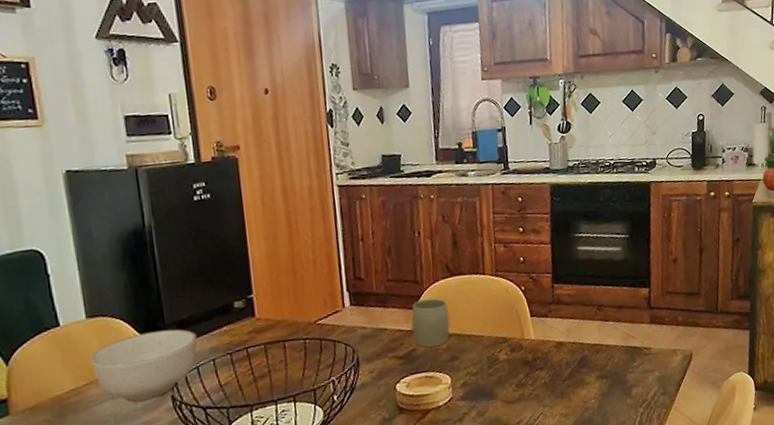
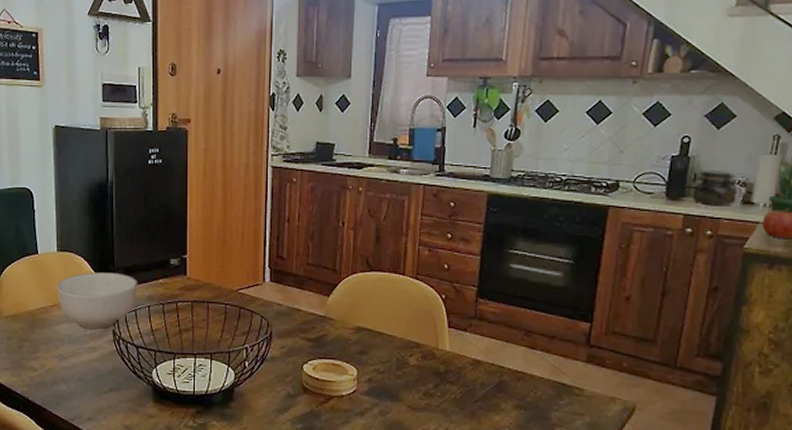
mug: present [411,298,450,347] -> none [326,289,363,336]
jar: none [710,140,743,171] -> present [693,169,738,206]

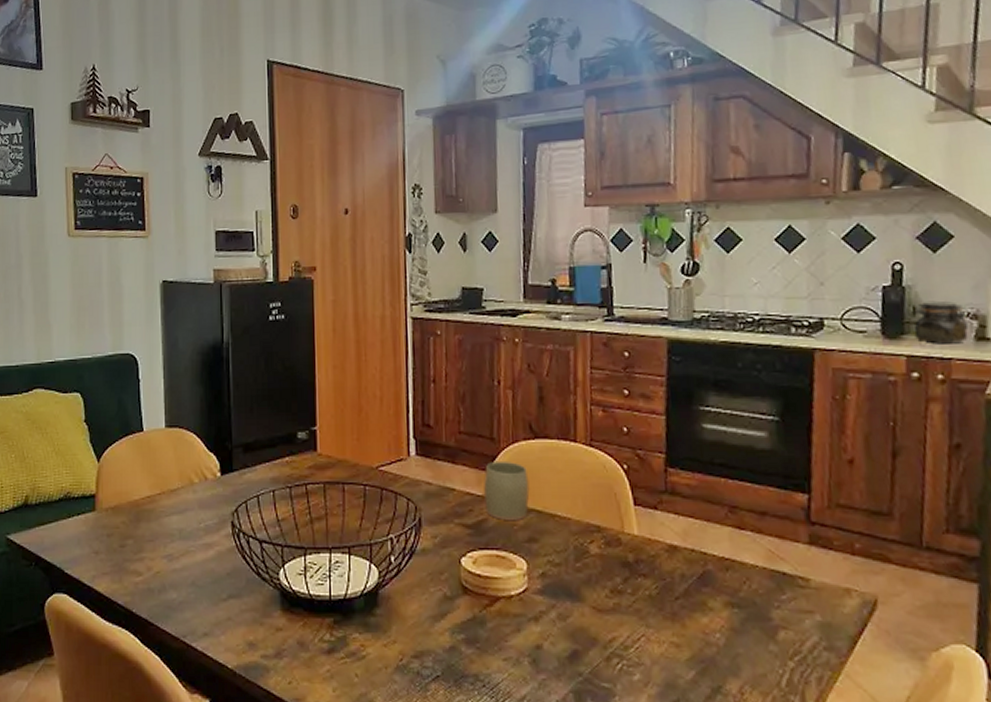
bowl: present [56,272,138,330] -> none [165,451,260,521]
mug: none [326,289,363,336] -> present [484,462,530,520]

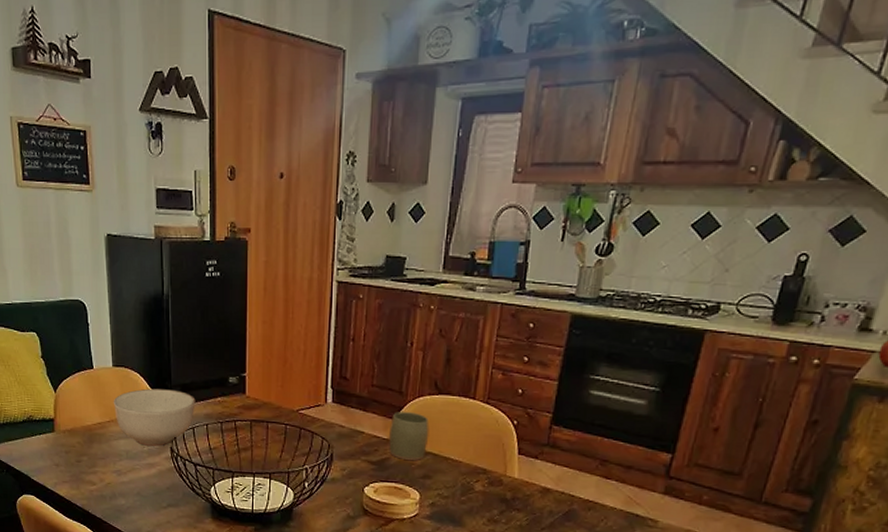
bowl: none [165,451,260,521] -> present [113,388,196,446]
jar: present [913,300,969,344] -> none [802,292,857,333]

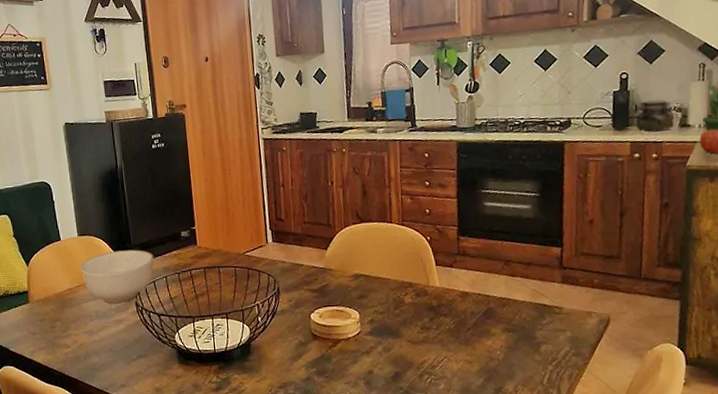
mug: present [389,412,430,460] -> none [324,241,359,284]
jar: none [802,292,857,333] -> present [635,99,675,132]

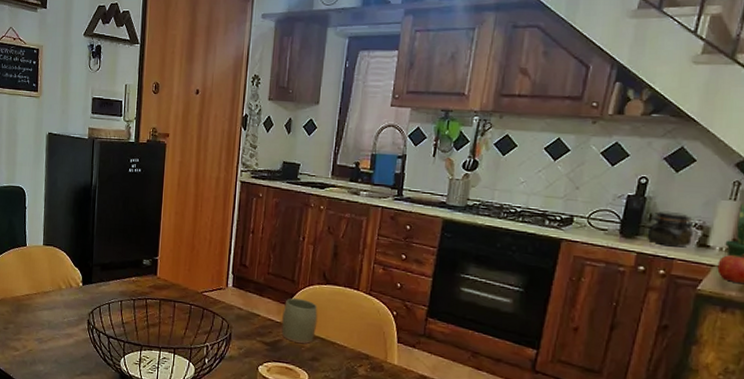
bowl: present [80,249,154,304] -> none [41,266,113,319]
mug: none [324,241,359,284] -> present [281,298,318,344]

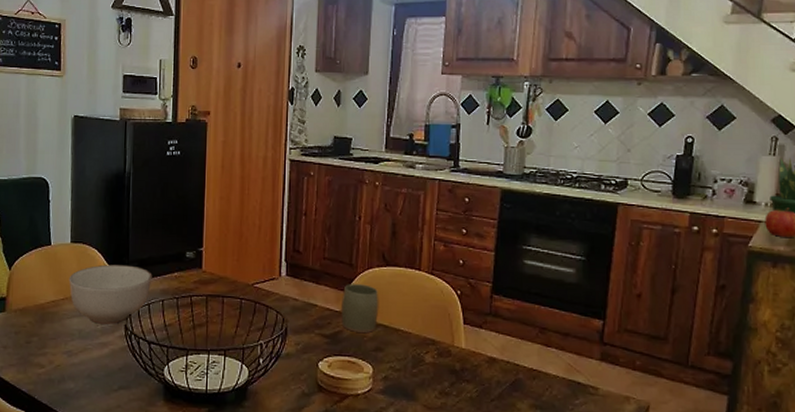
bowl: none [41,266,113,319] -> present [68,264,153,324]
jar: present [647,210,694,247] -> none [698,169,741,205]

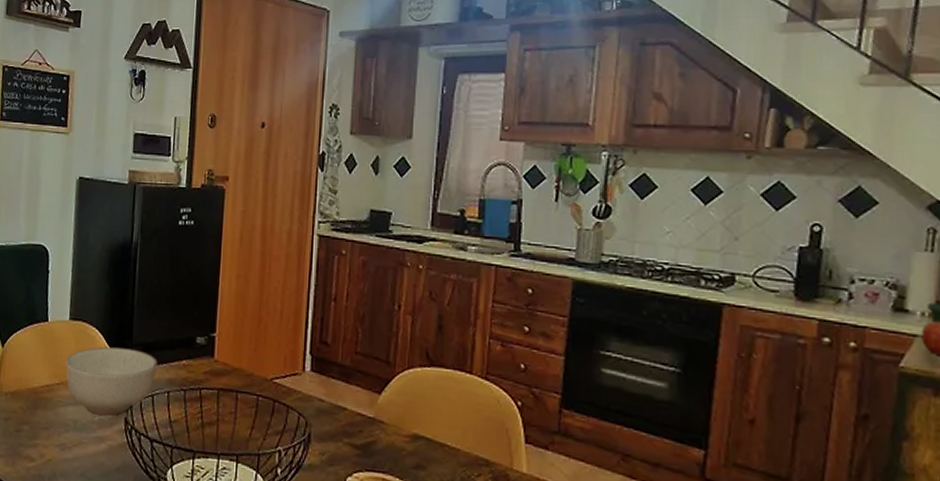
mug: present [341,284,379,332] -> none [375,385,421,446]

